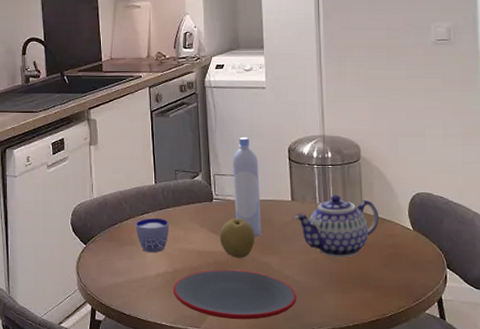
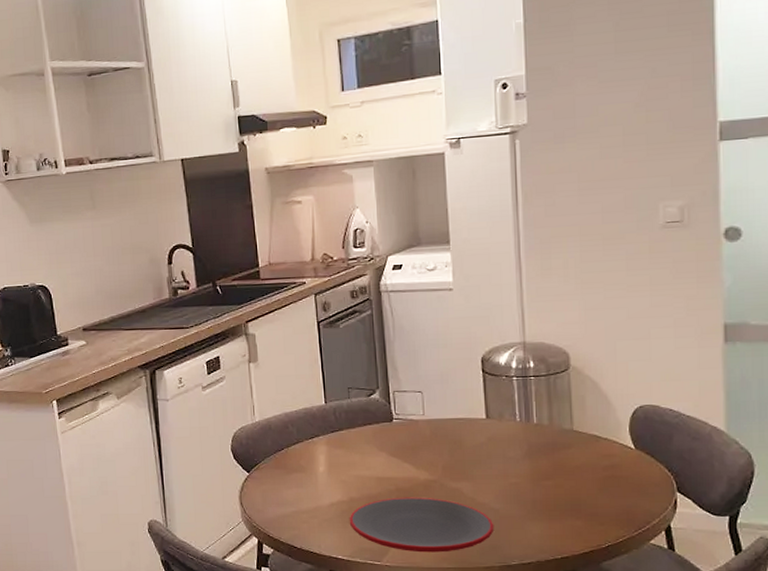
cup: present [135,218,169,252] -> none [304,441,343,480]
fruit: present [220,219,255,258] -> none [402,440,444,484]
bottle: present [233,137,262,237] -> none [415,348,452,460]
teapot: present [294,195,379,258] -> none [490,410,593,482]

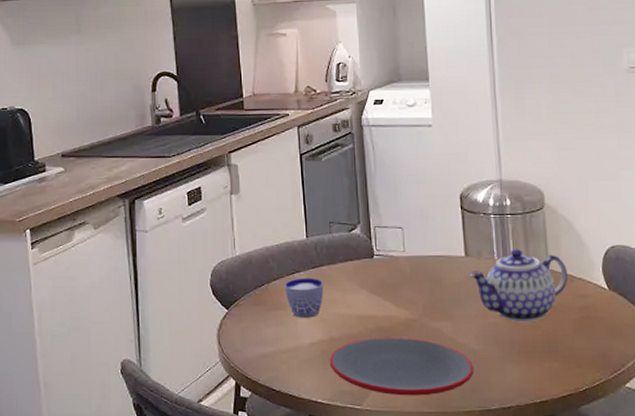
cup: none [304,441,343,480] -> present [284,277,324,318]
teapot: none [490,410,593,482] -> present [469,249,568,323]

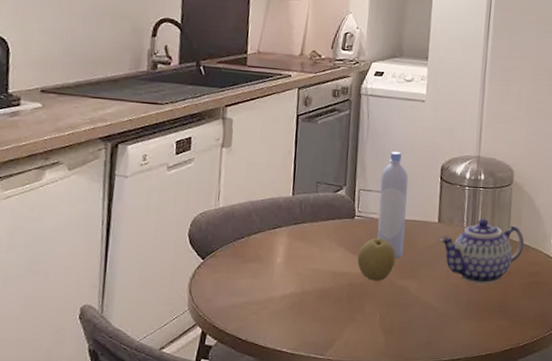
cup: present [284,277,324,318] -> none [264,233,304,271]
plate: present [329,337,474,396] -> none [298,292,433,348]
fruit: none [382,278,424,324] -> present [357,238,396,281]
bottle: none [396,183,432,299] -> present [377,152,409,259]

